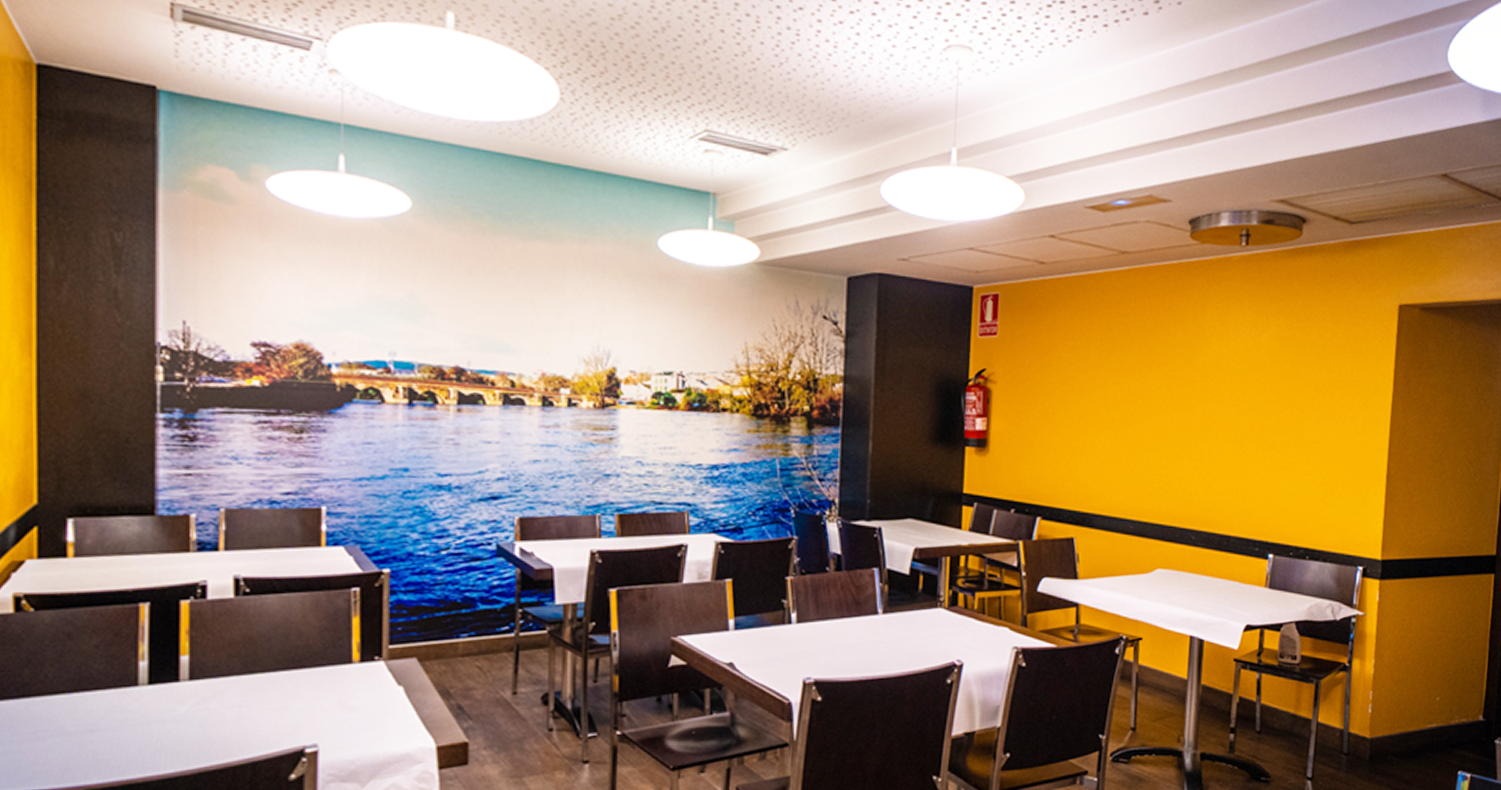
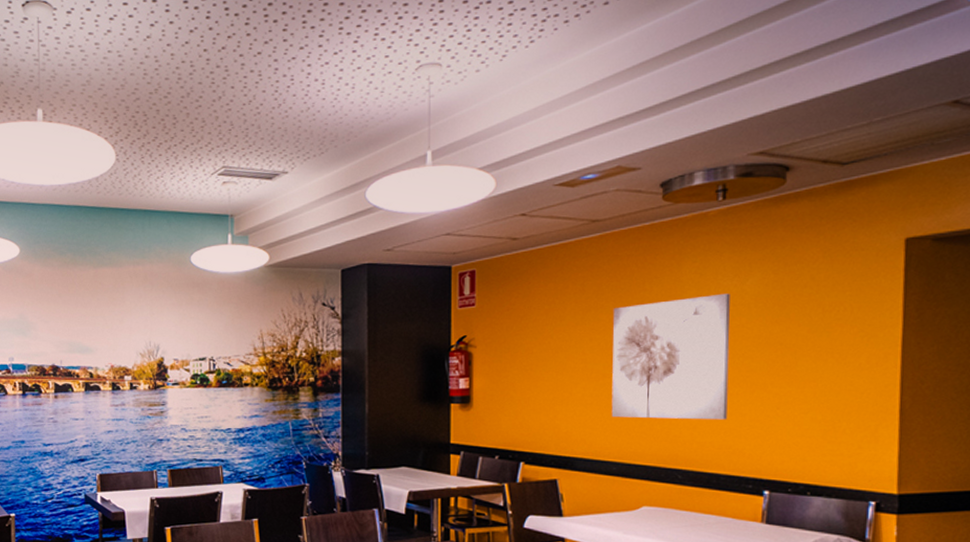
wall art: none [1131,344,1248,479] -> present [611,293,730,420]

